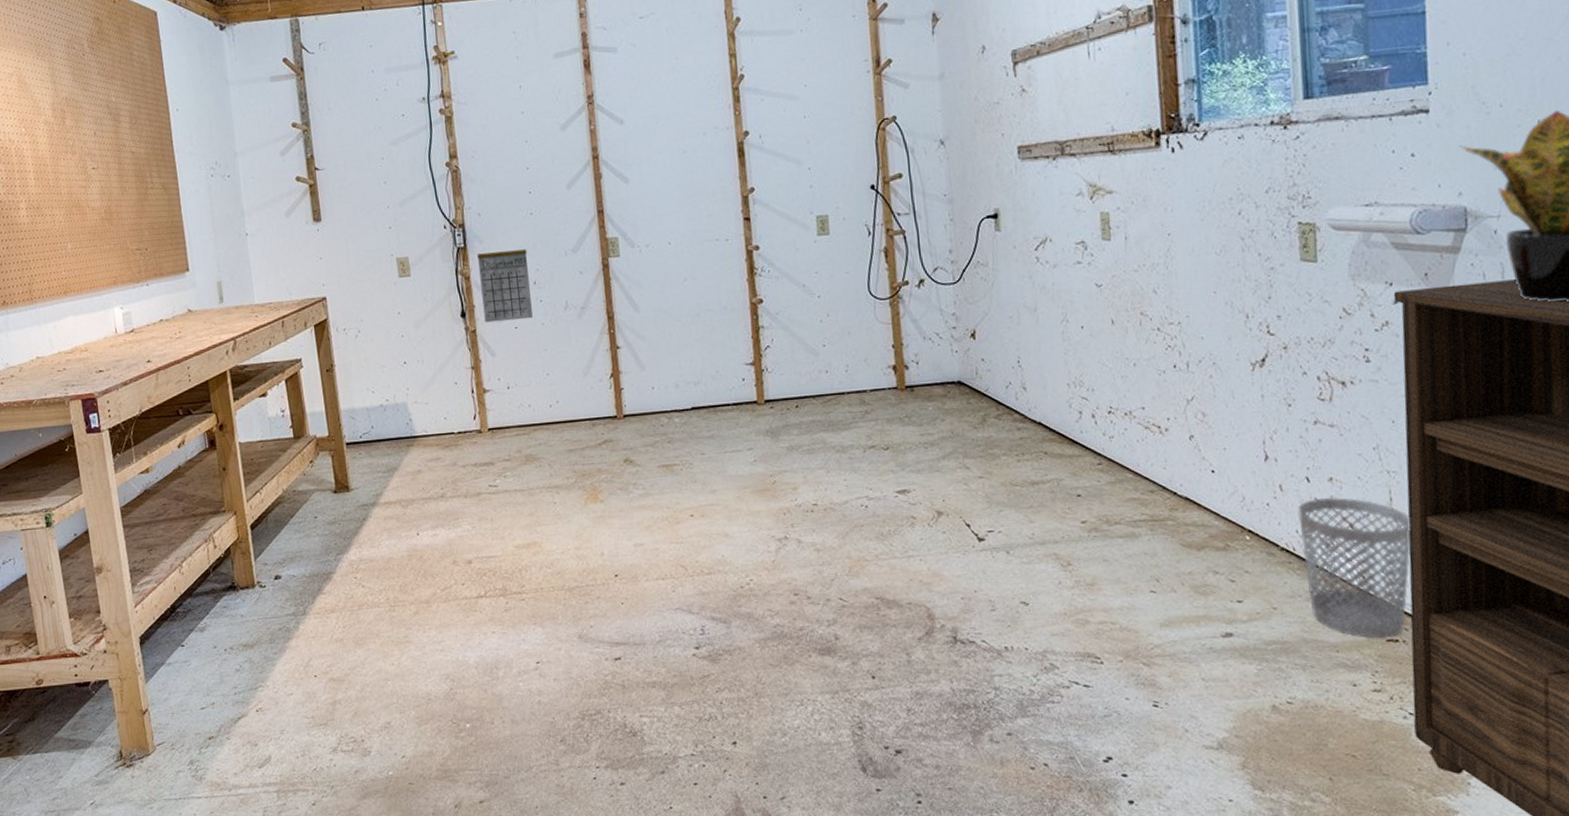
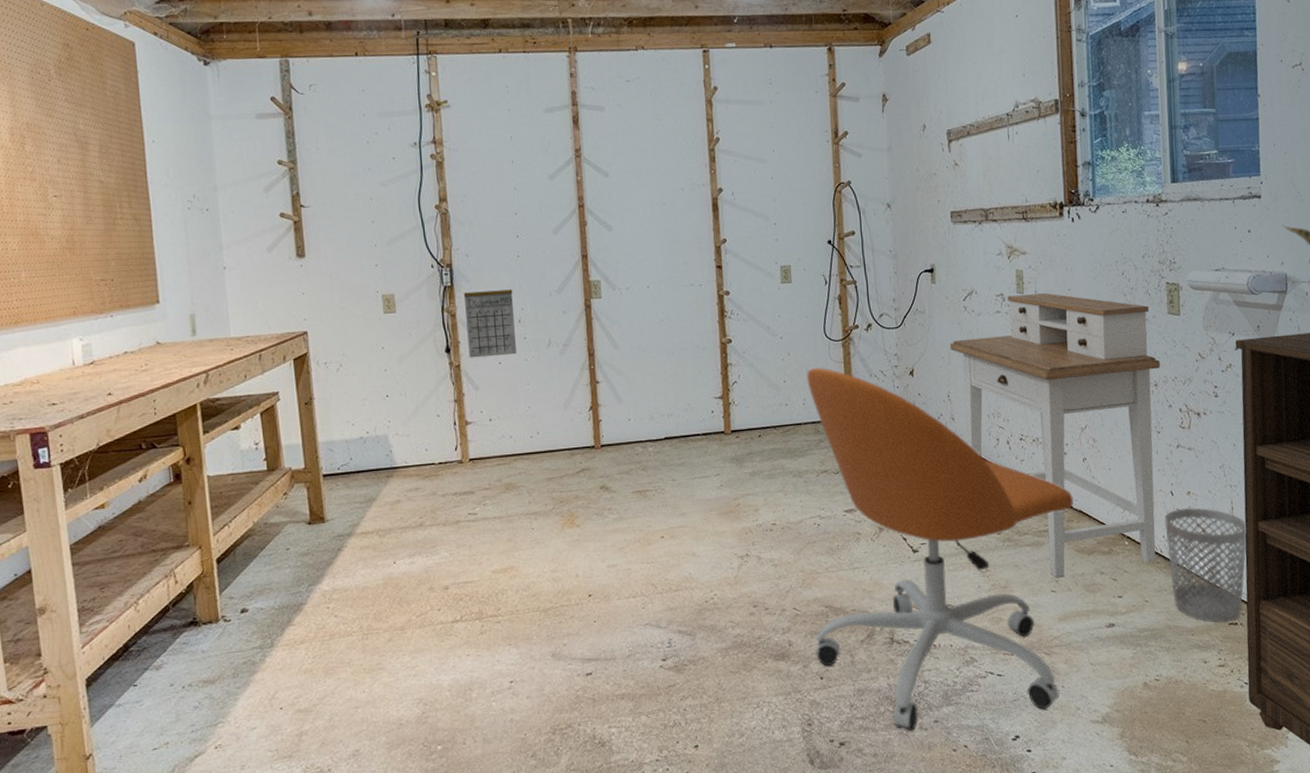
office chair: none [848,329,1179,744] -> present [805,367,1075,732]
desk: none [1019,239,1291,577] -> present [950,293,1160,578]

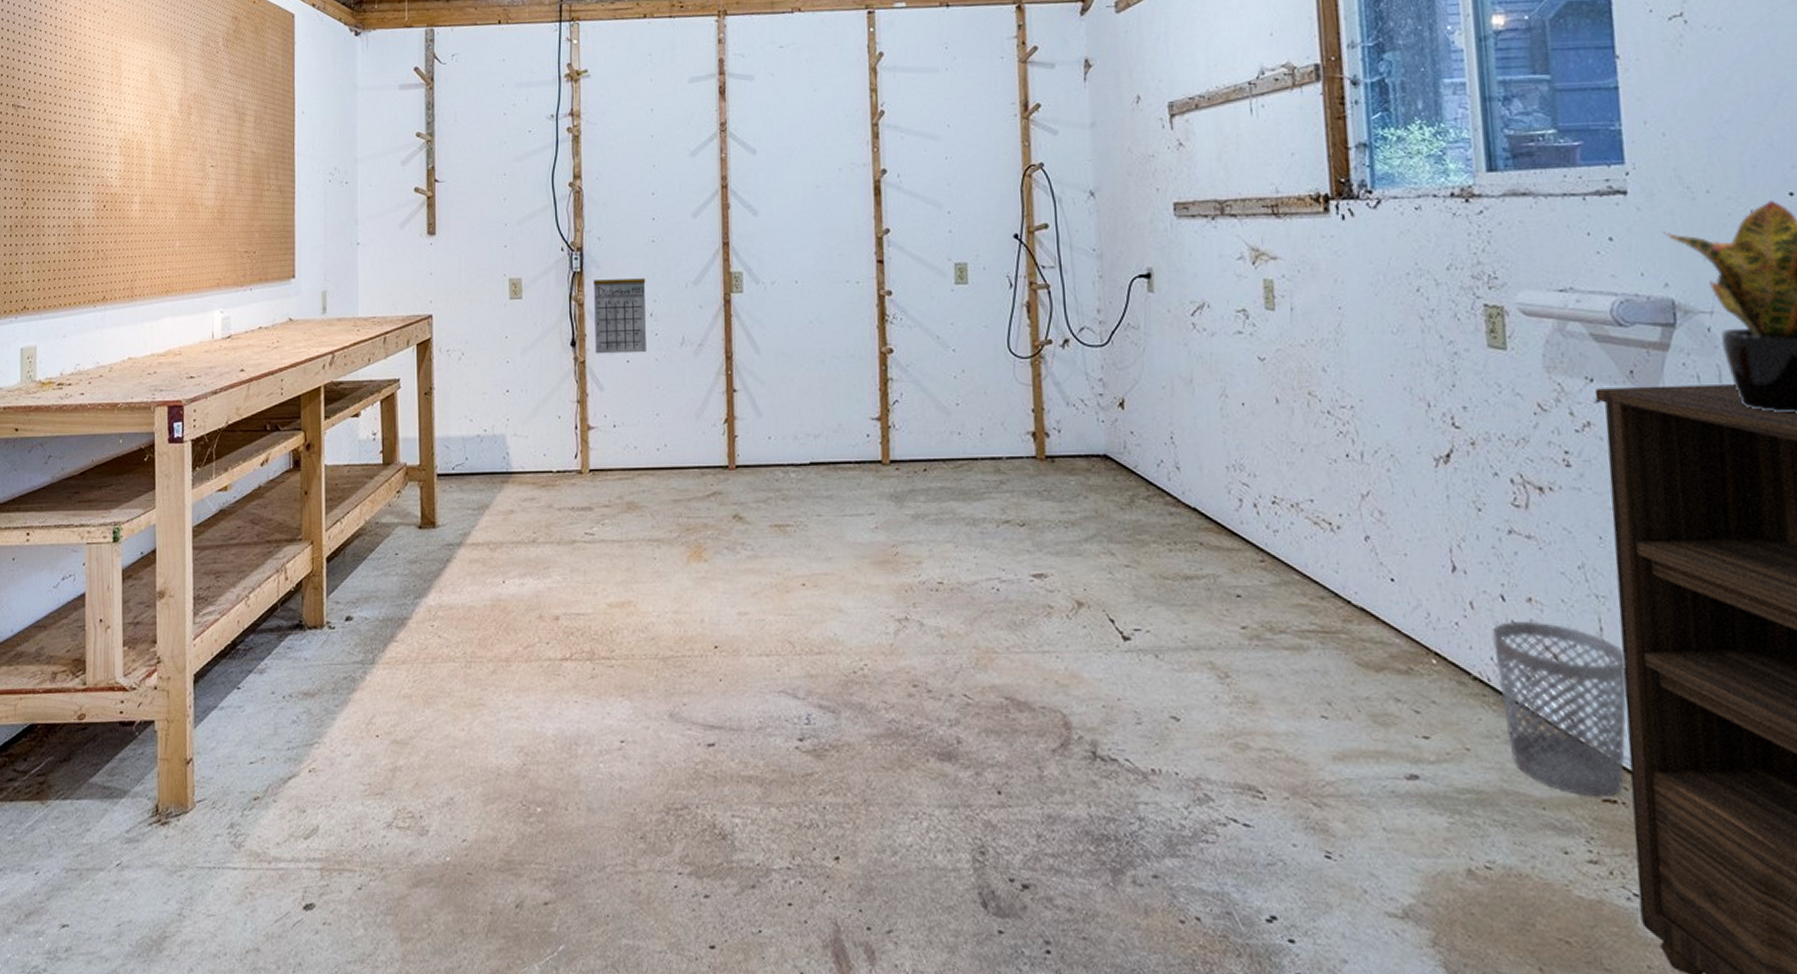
office chair: present [805,367,1075,732] -> none [984,389,1353,885]
desk: present [950,293,1160,578] -> none [1173,311,1481,699]

